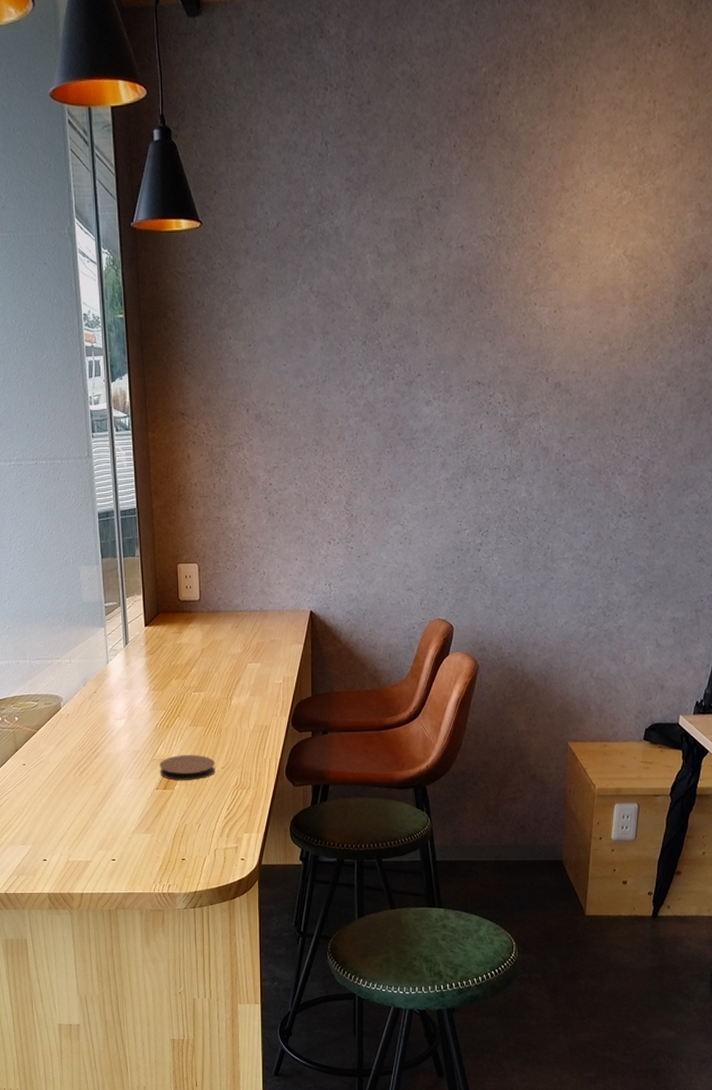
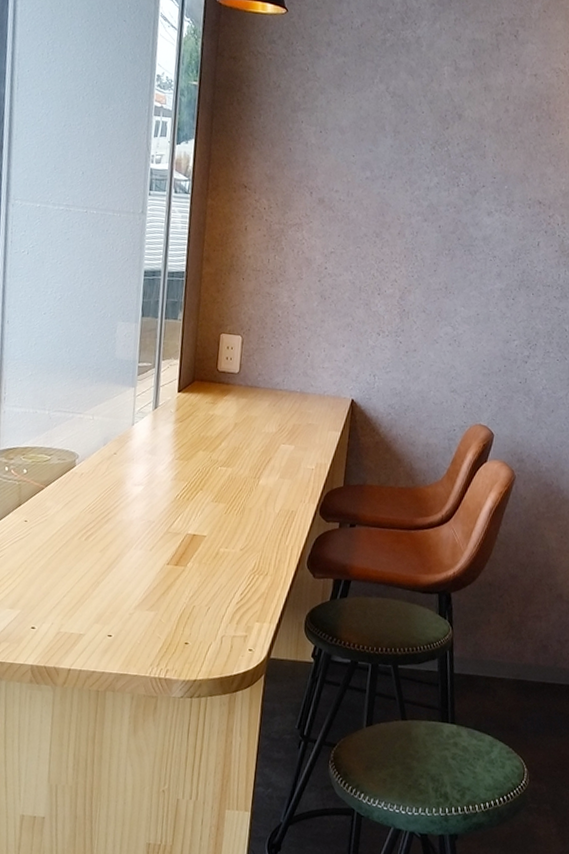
coaster: present [159,754,215,780] -> none [173,531,234,559]

